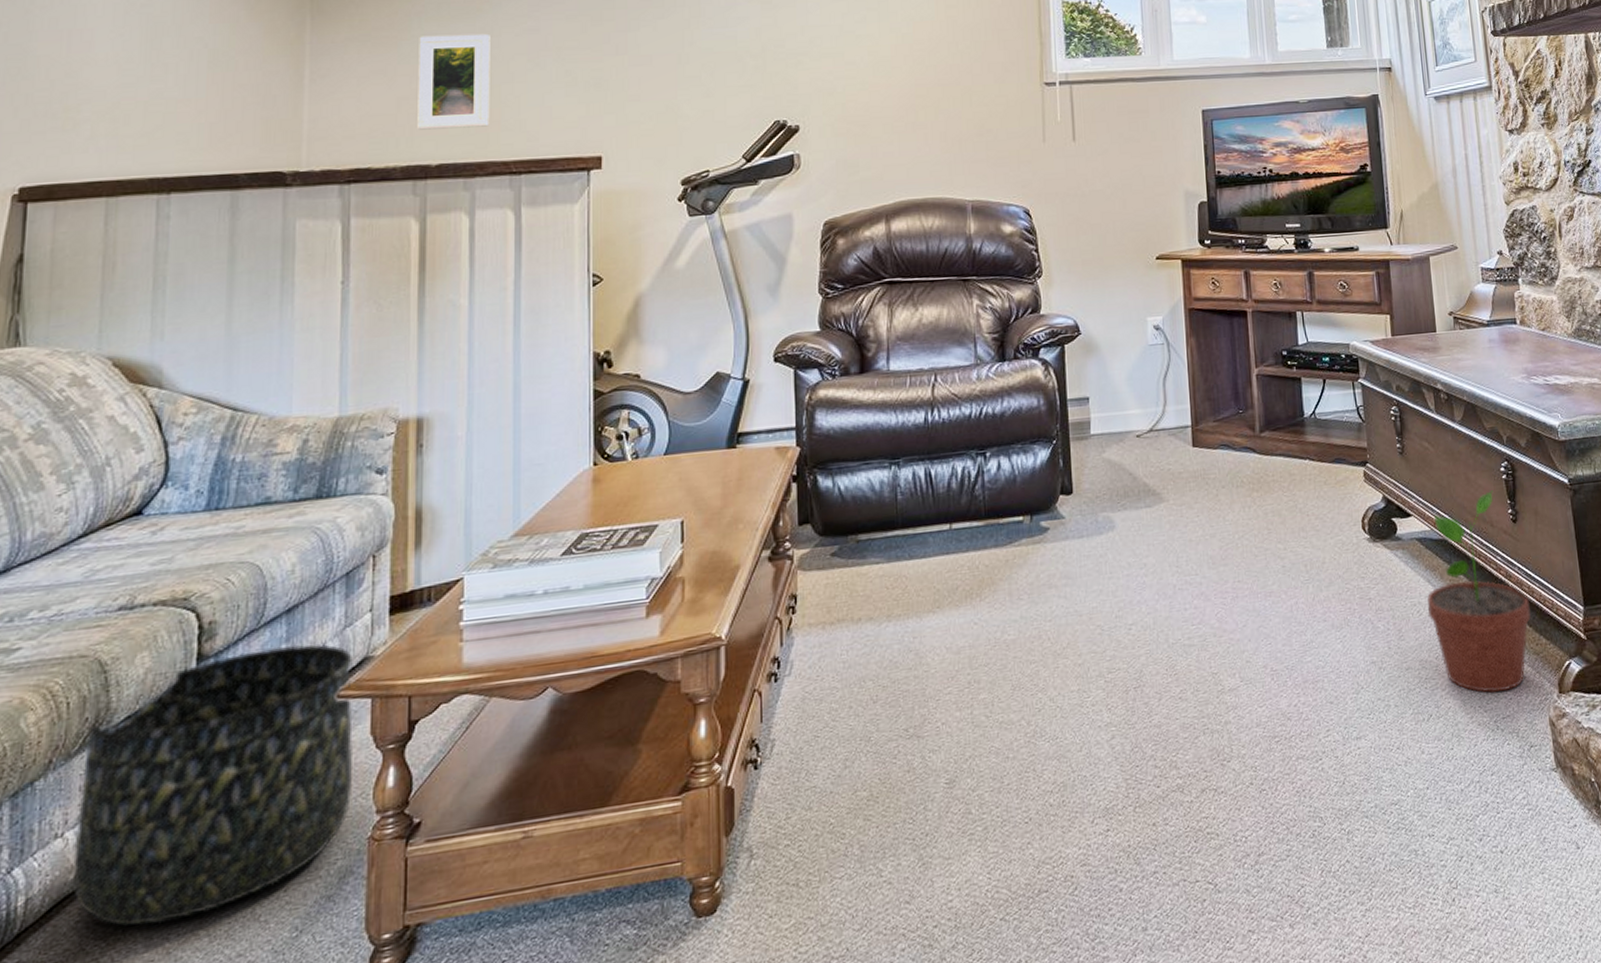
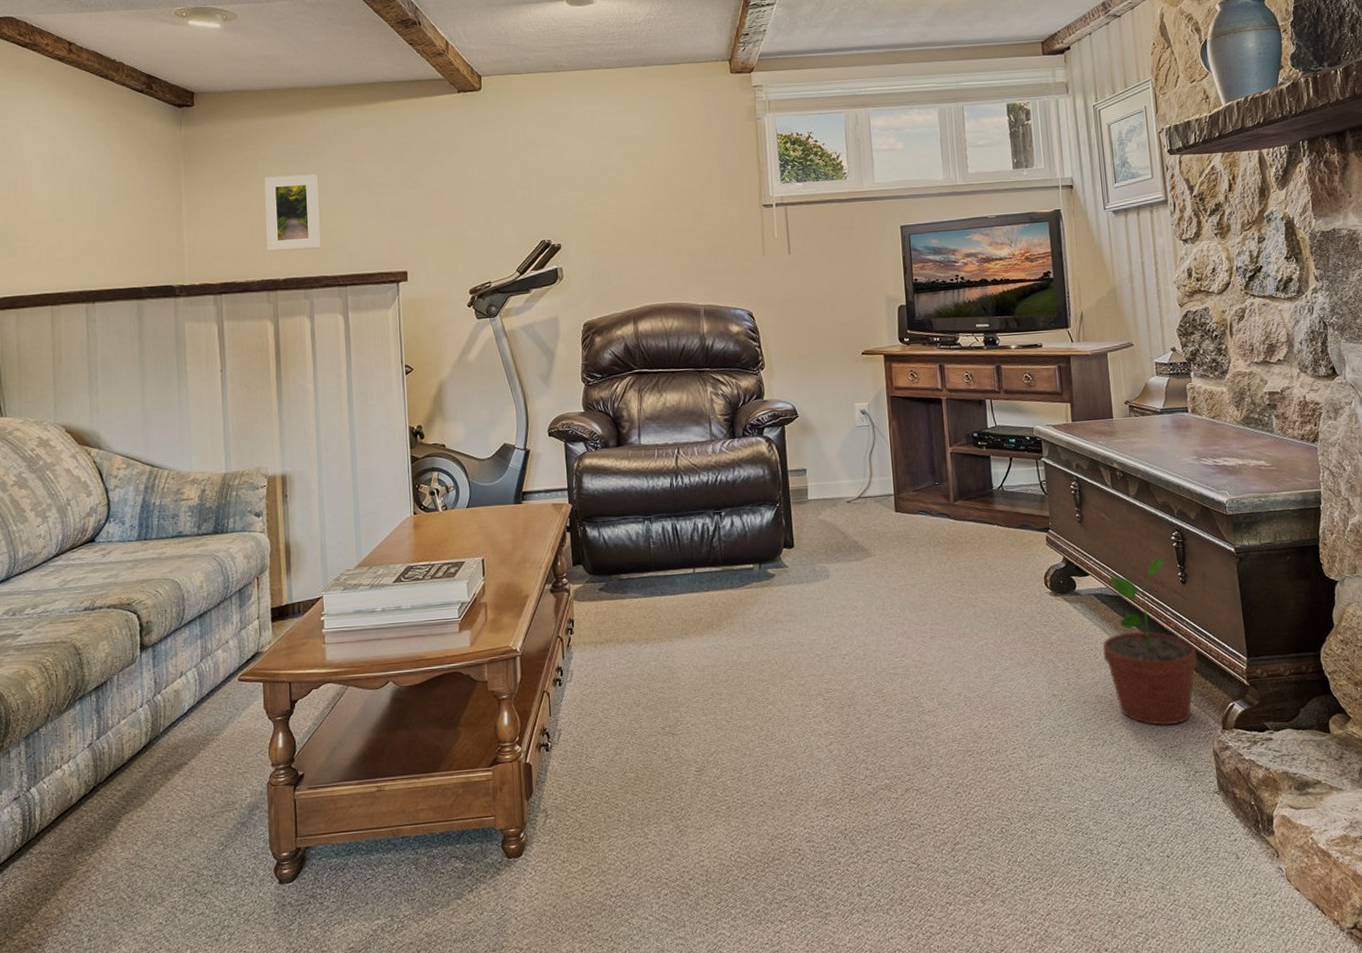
basket: present [72,643,354,926] -> none [69,640,255,834]

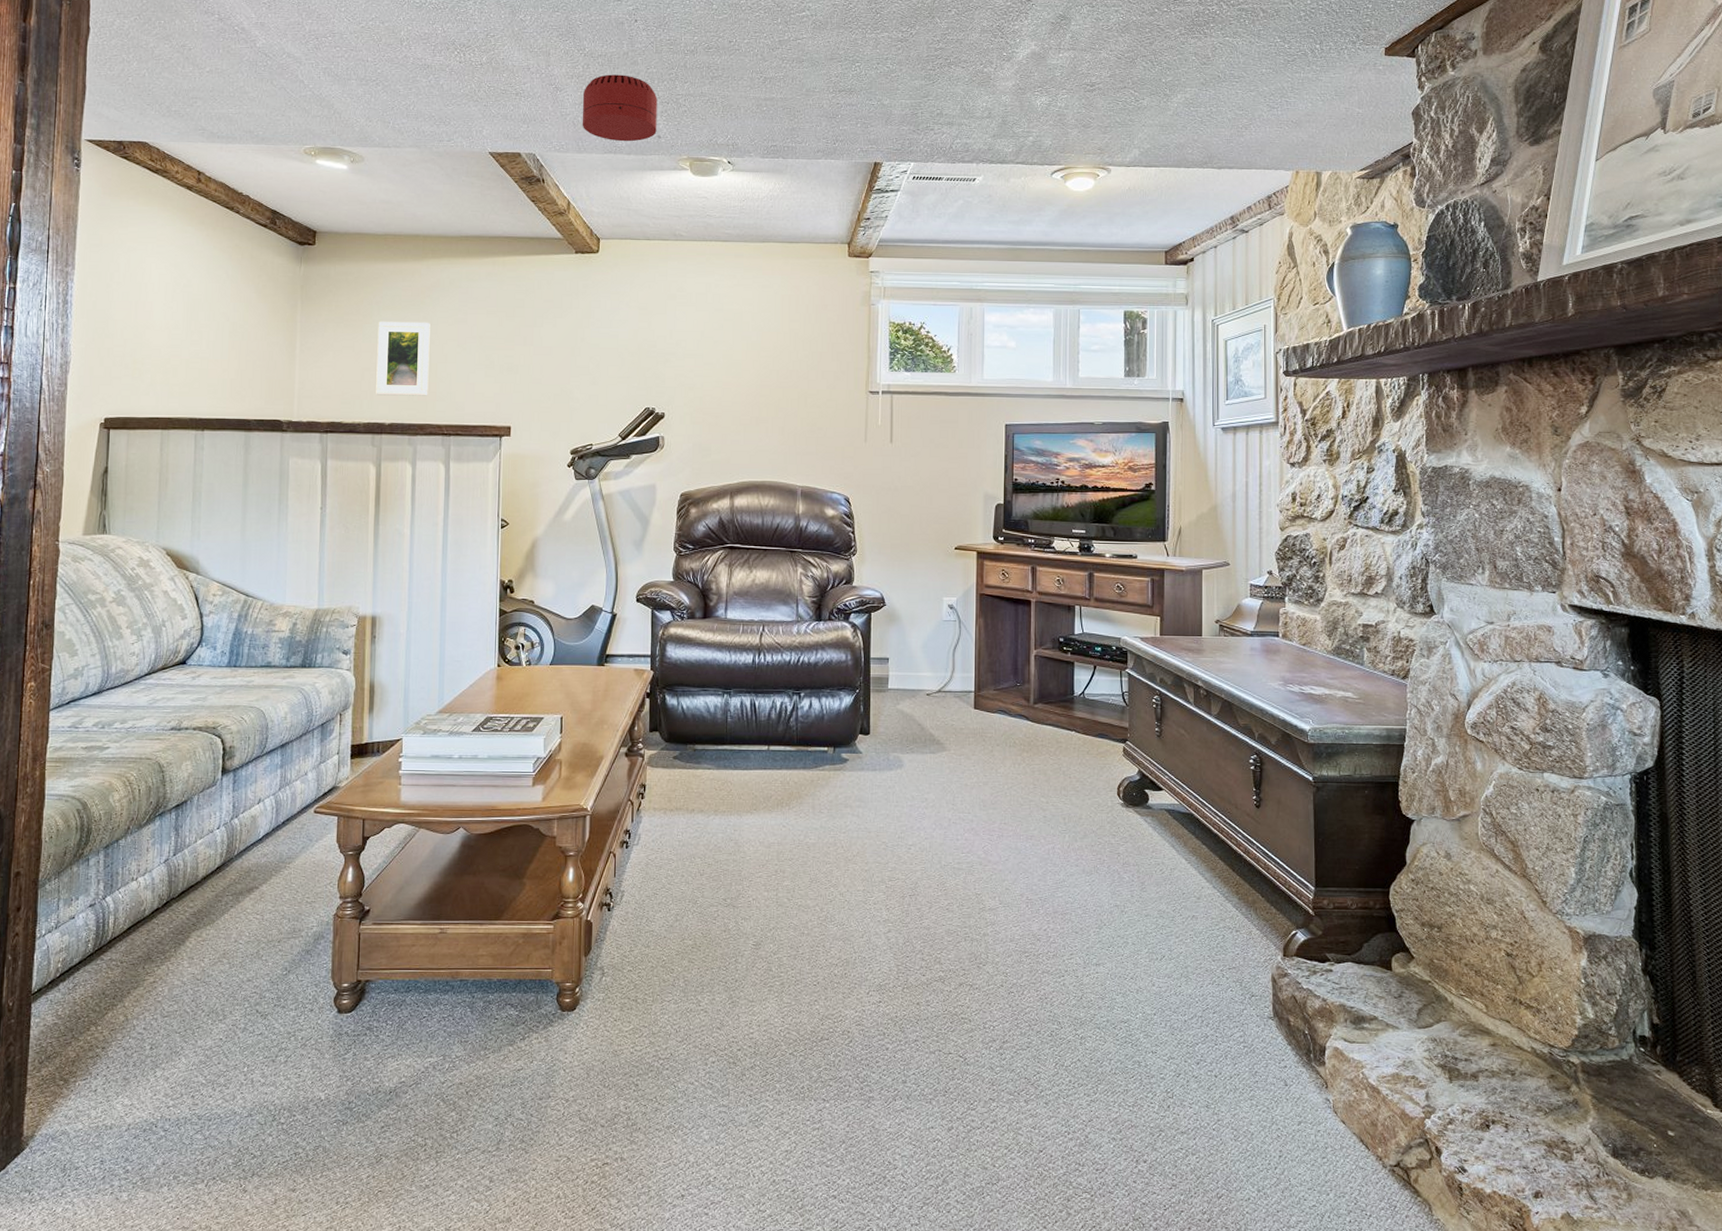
potted plant: present [1103,556,1198,726] -> none [1169,778,1264,947]

